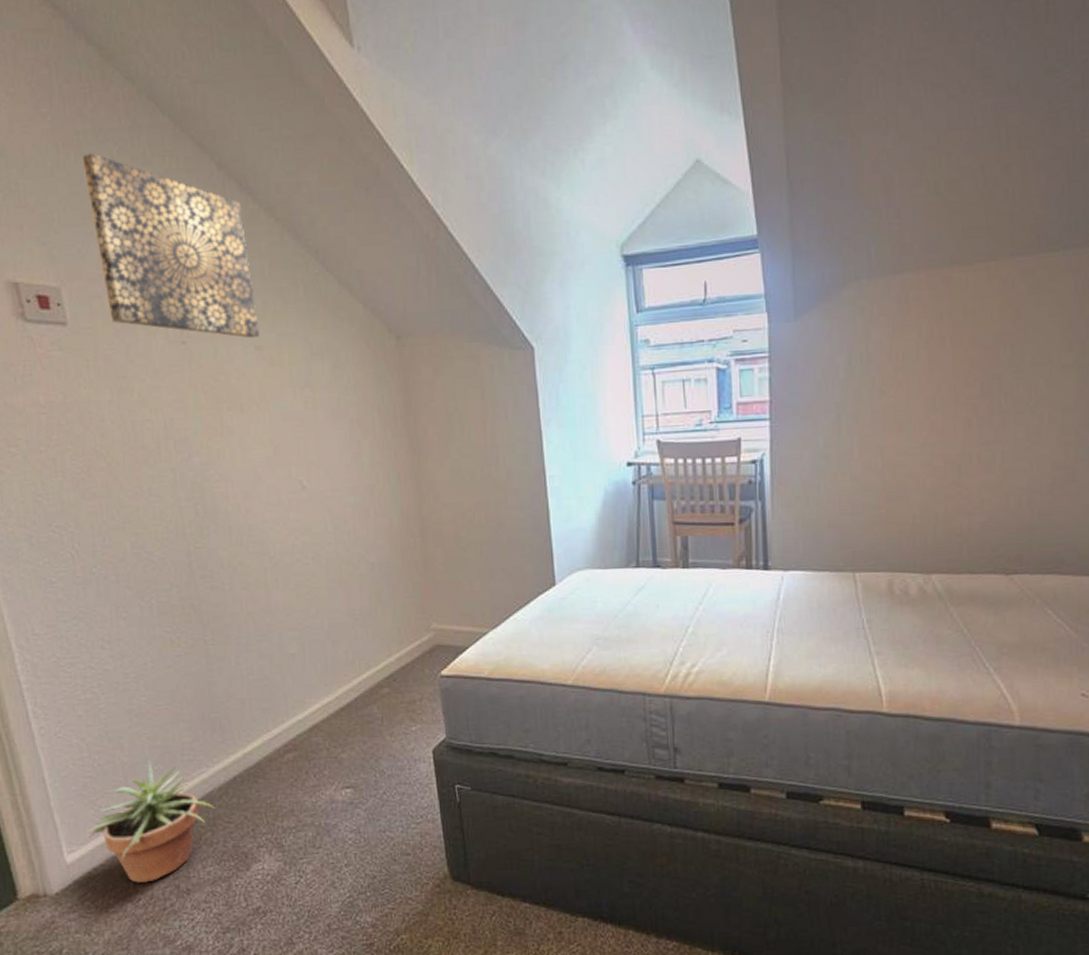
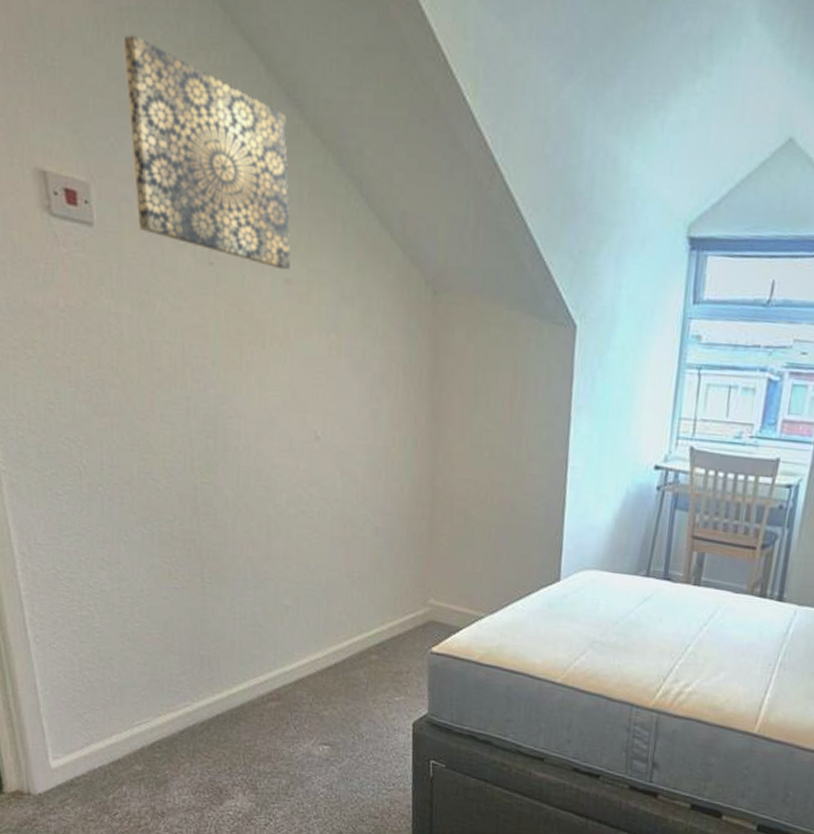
potted plant: present [85,759,215,883] -> none [71,684,196,800]

